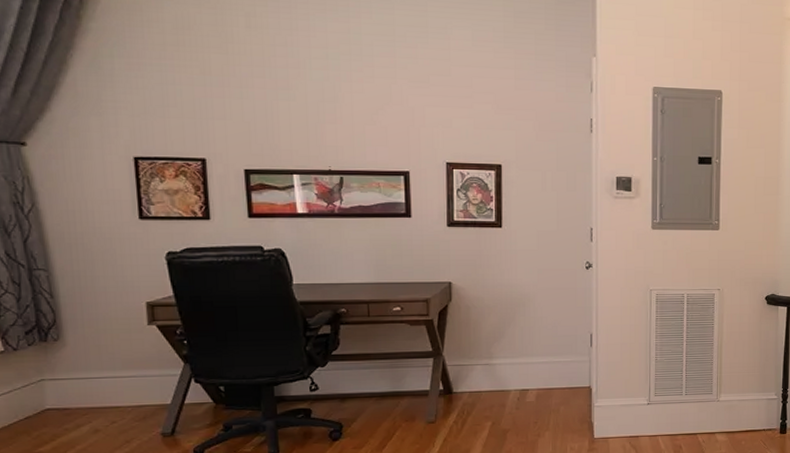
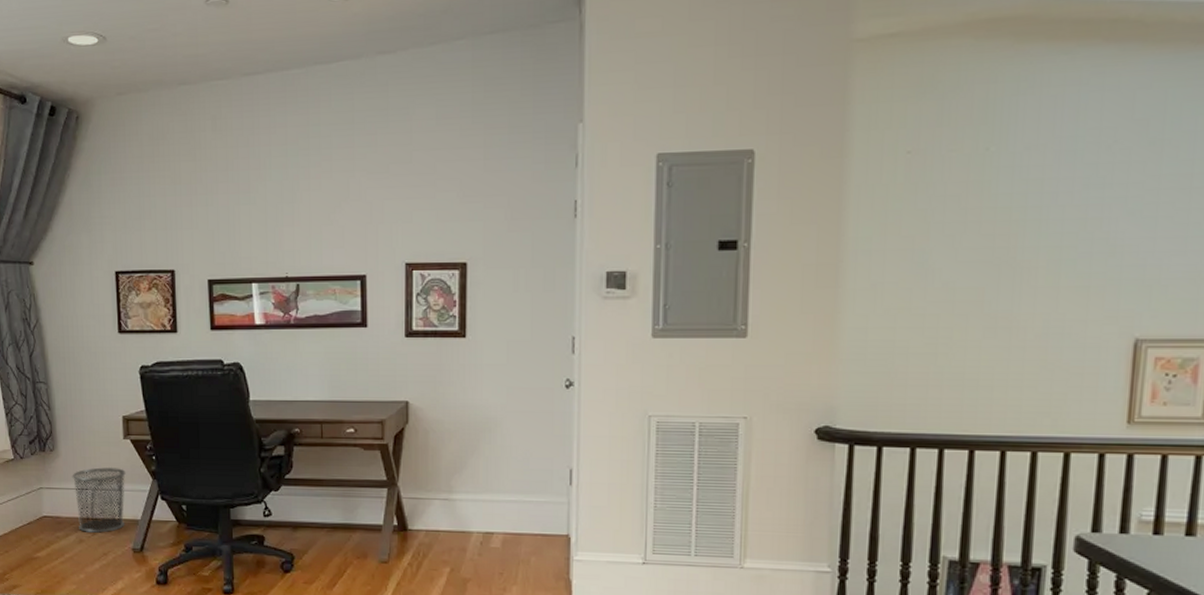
waste bin: none [83,353,152,422] -> present [72,466,126,533]

